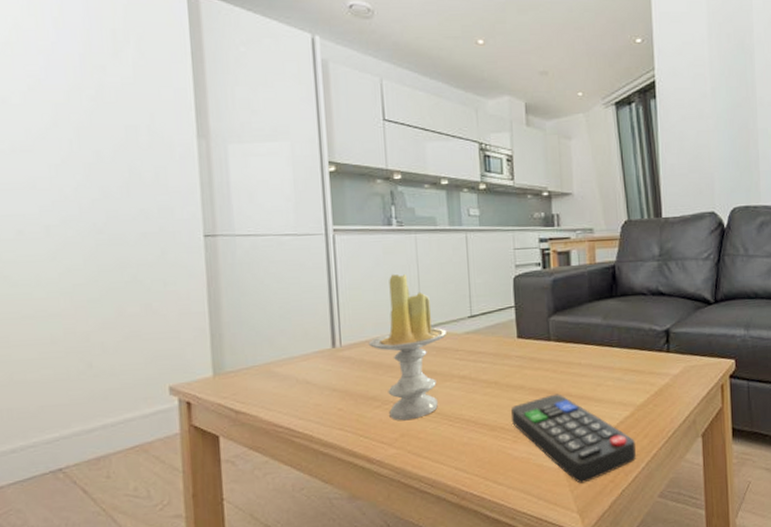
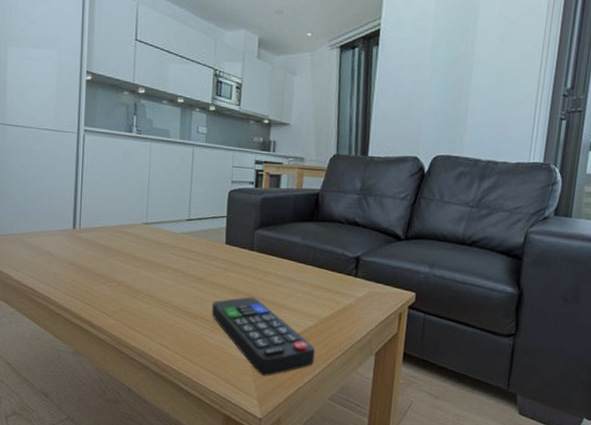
candle: present [368,274,447,421] -> none [102,174,168,299]

